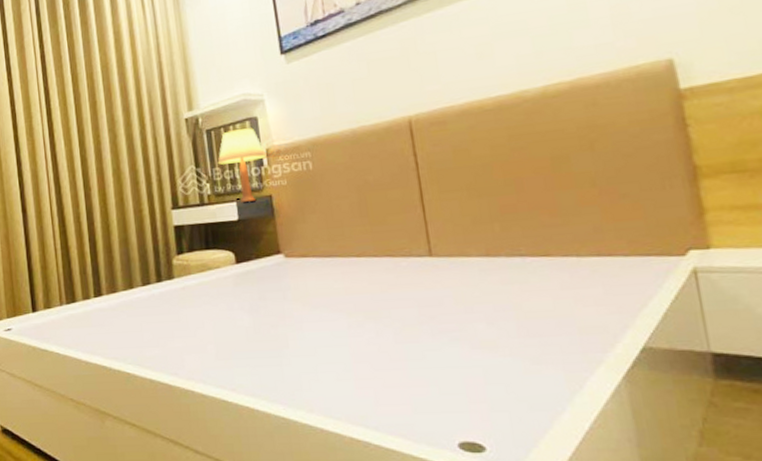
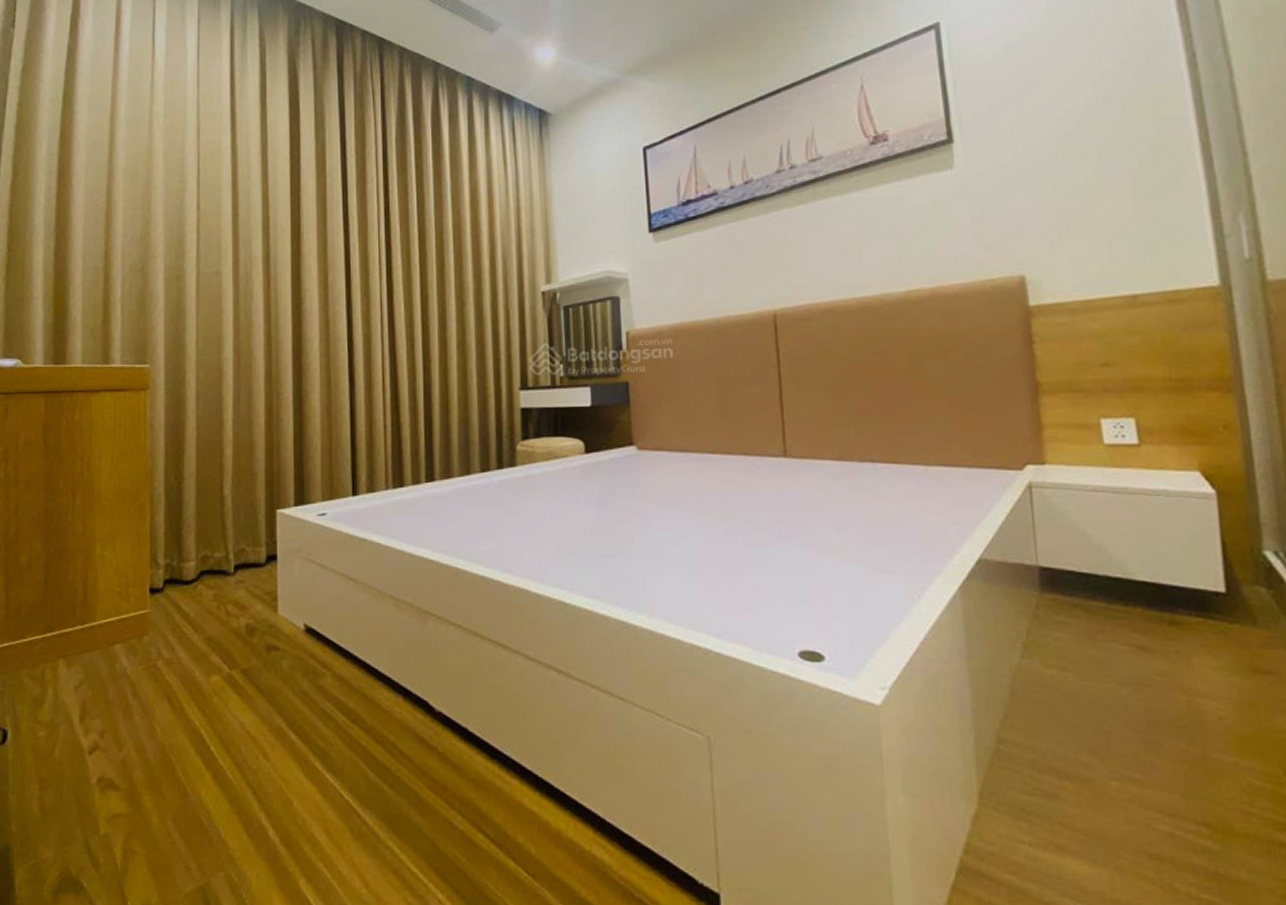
table lamp: present [217,128,267,204] -> none [573,307,626,389]

